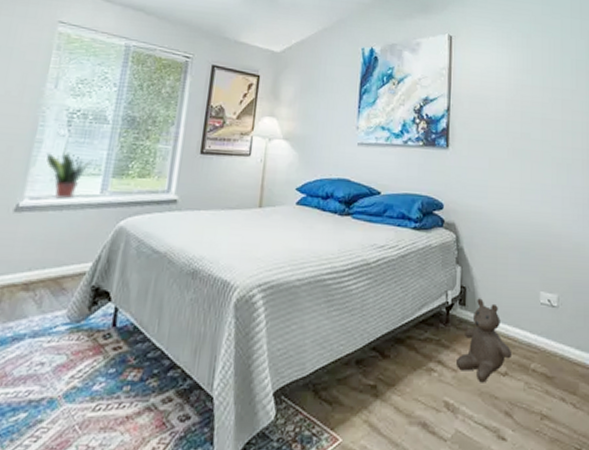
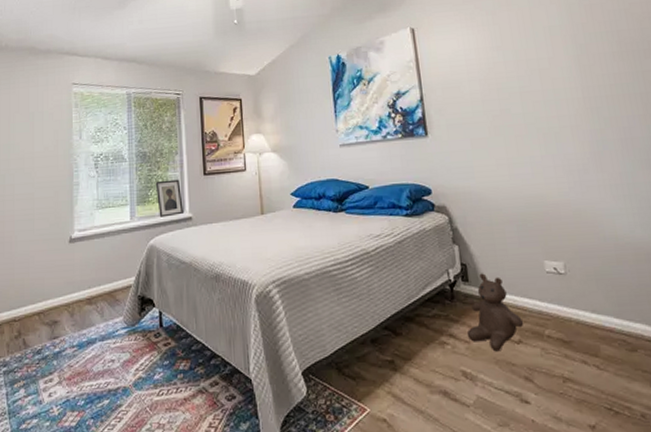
potted plant: present [46,148,93,200] -> none [84,186,120,229]
picture frame: none [137,152,171,196] -> present [155,179,183,218]

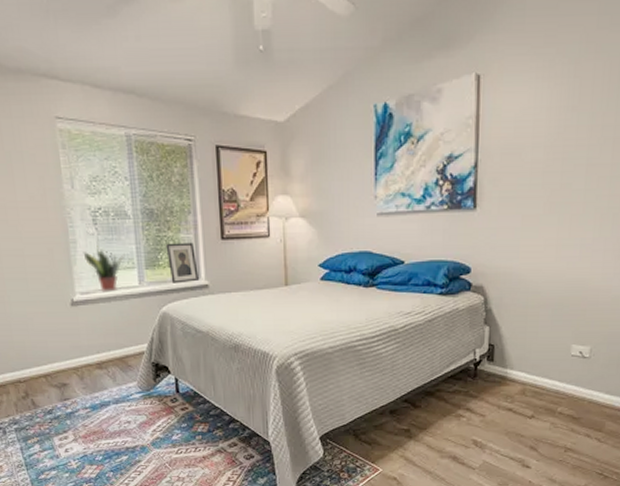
potted plant: none [84,186,120,229] -> present [83,246,125,292]
teddy bear: present [466,273,524,352] -> none [483,354,540,425]

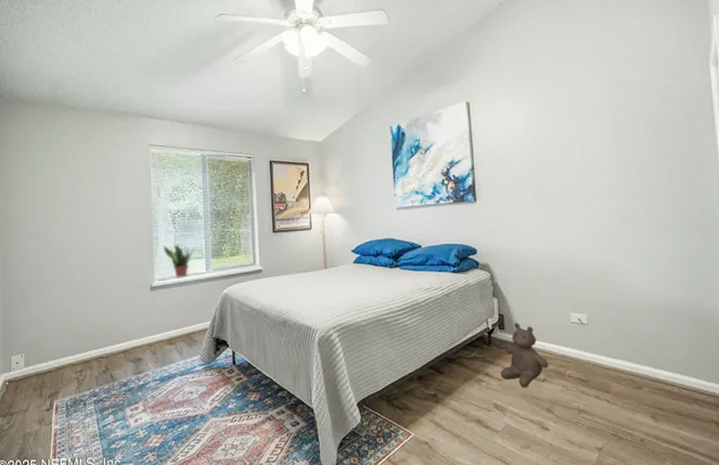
picture frame: present [165,242,199,284] -> none [228,236,254,270]
teddy bear: none [483,354,540,425] -> present [500,322,549,388]

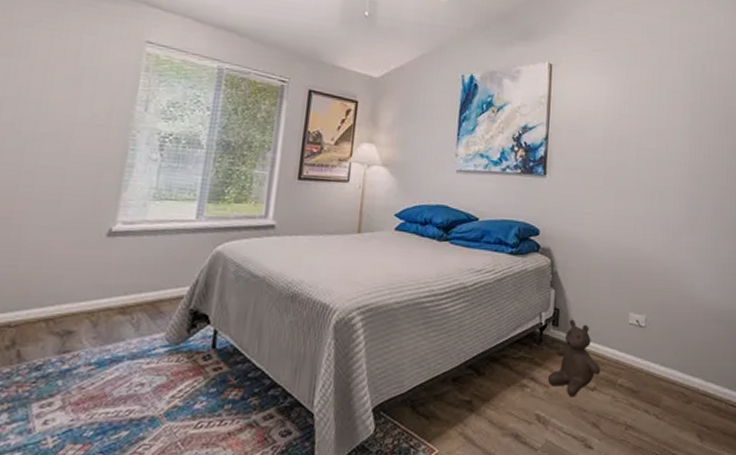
potted plant: present [163,241,196,278] -> none [138,172,188,224]

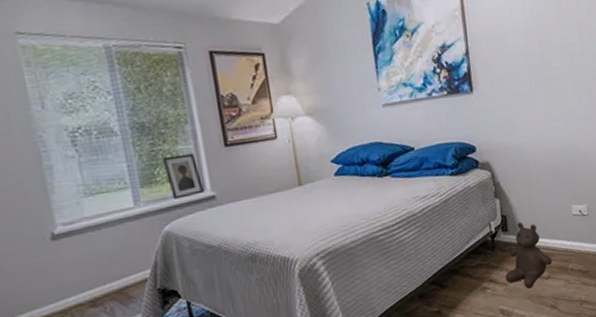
picture frame: none [234,177,268,221] -> present [162,153,204,200]

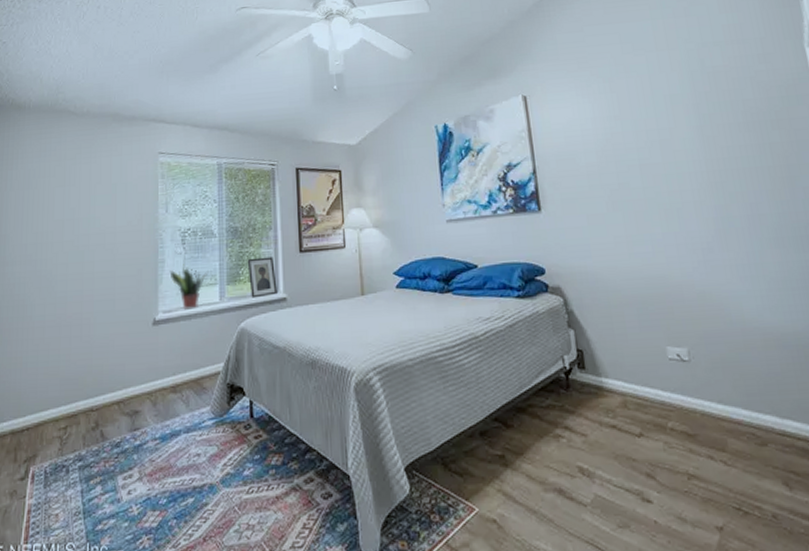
potted plant: none [62,169,115,220] -> present [169,264,209,310]
teddy bear: present [505,222,553,289] -> none [583,360,645,446]

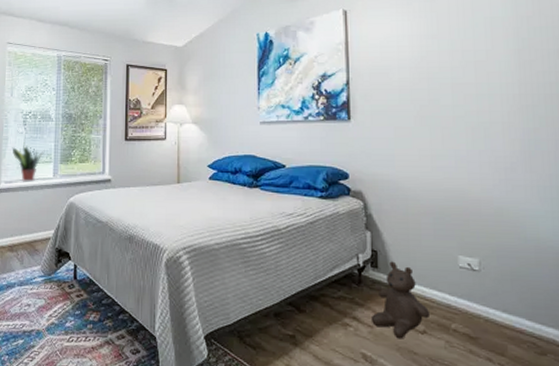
picture frame: present [247,256,277,298] -> none [78,142,104,177]
teddy bear: none [583,360,645,446] -> present [370,261,431,339]

